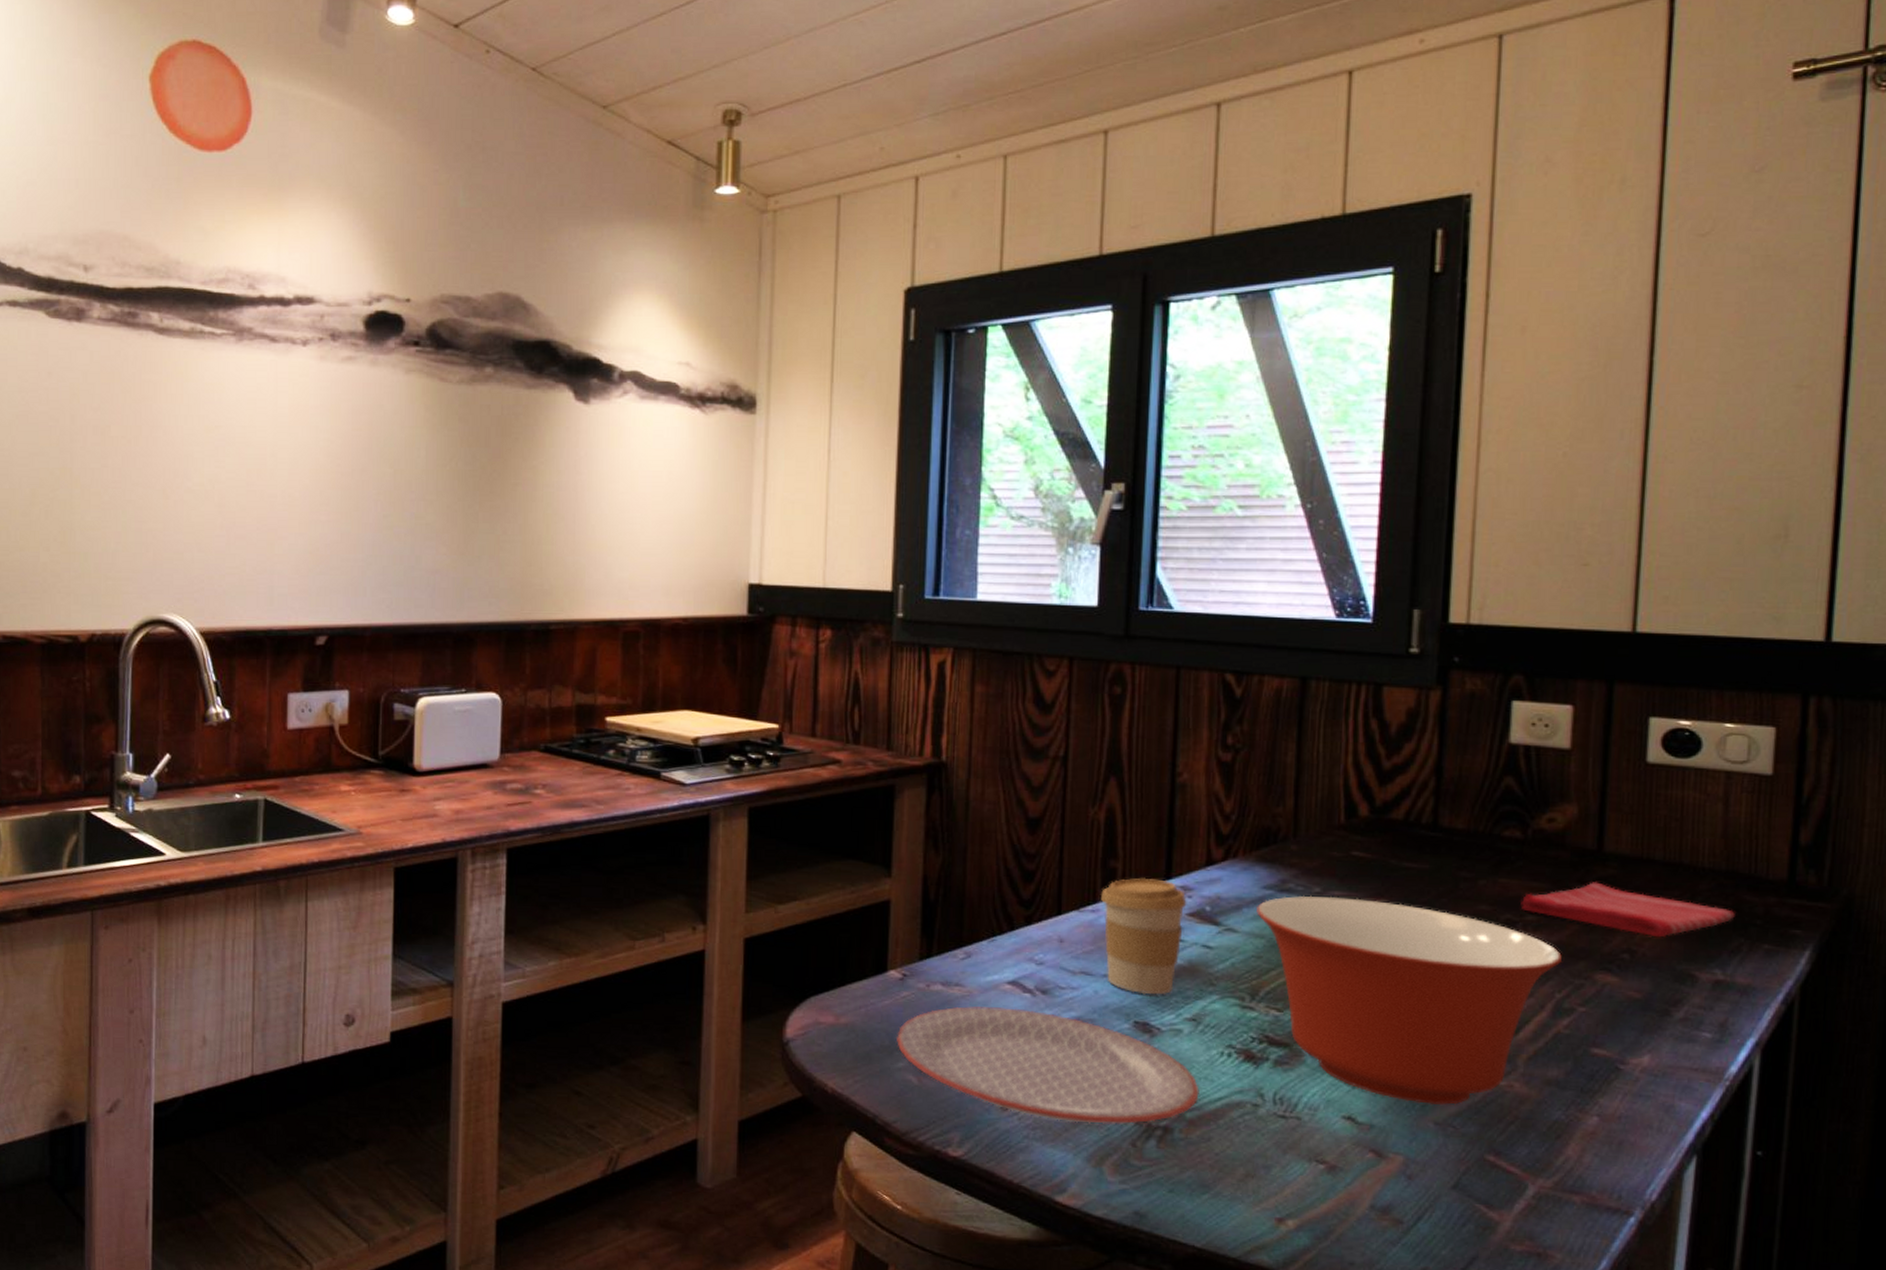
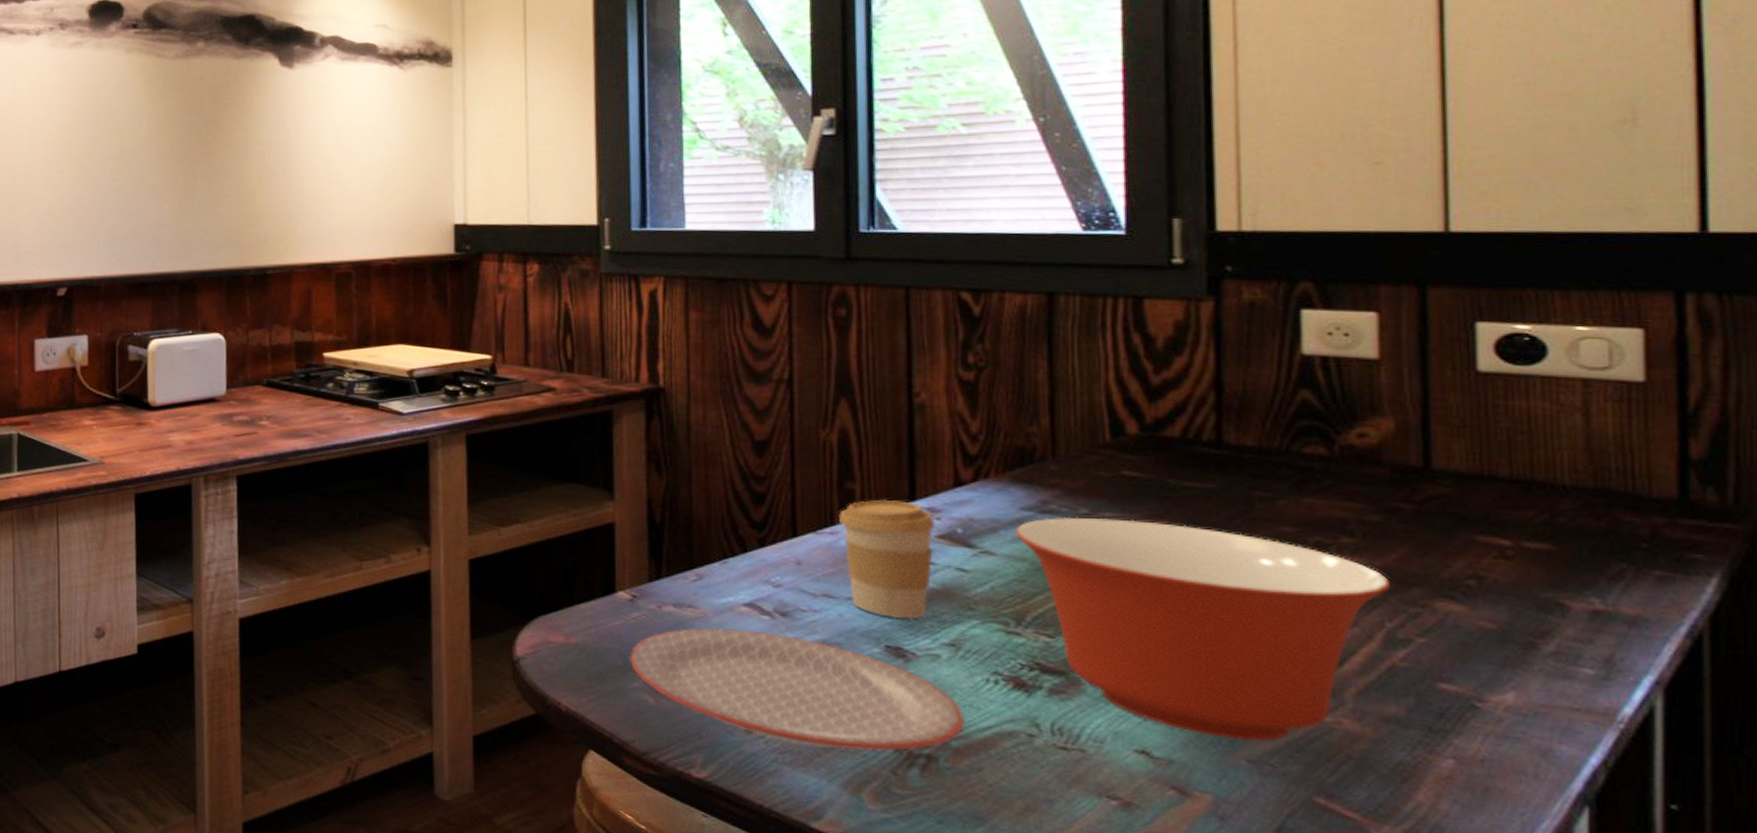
dish towel: present [1520,882,1735,938] -> none [1332,501,1612,562]

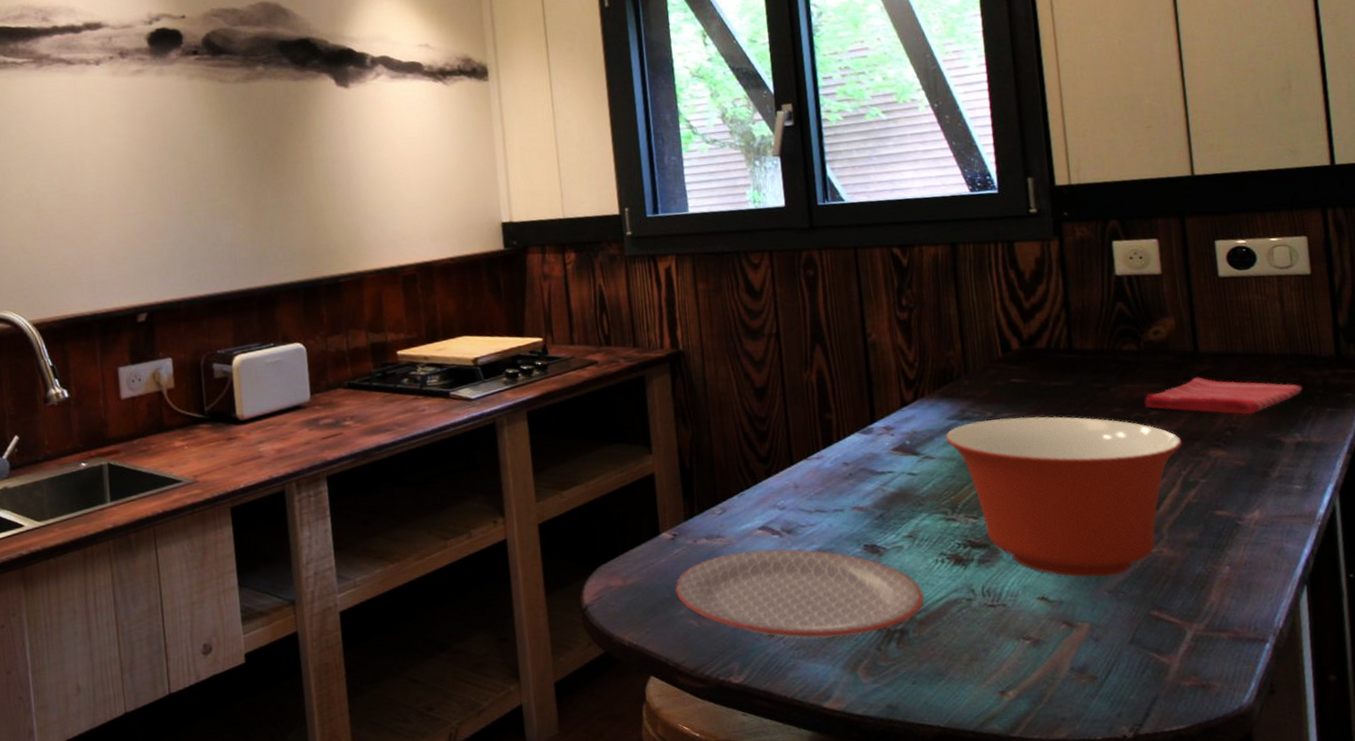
coffee cup: present [839,499,936,618] -> none [822,424,892,522]
dish towel: none [1332,501,1612,562] -> present [1144,377,1303,415]

